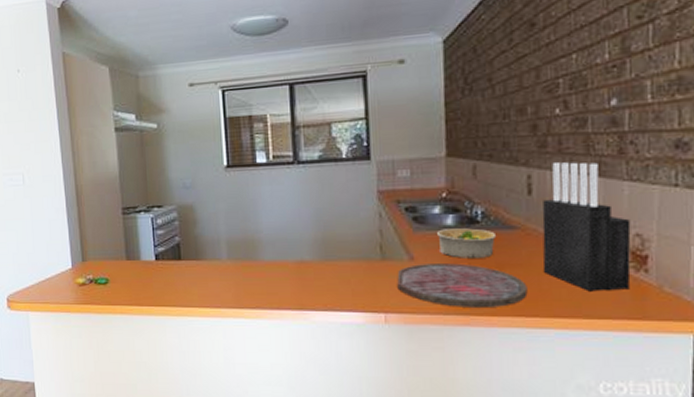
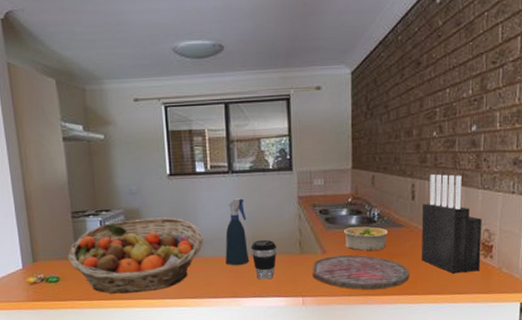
fruit basket: none [117,214,265,300] -> present [67,217,204,294]
spray bottle: none [290,193,319,271] -> present [225,198,250,265]
coffee cup: none [320,242,353,290] -> present [250,239,277,280]

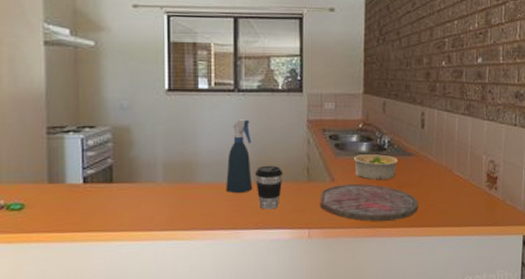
fruit basket: present [67,217,204,294] -> none [36,137,203,225]
knife block: present [421,174,482,274] -> none [429,104,488,205]

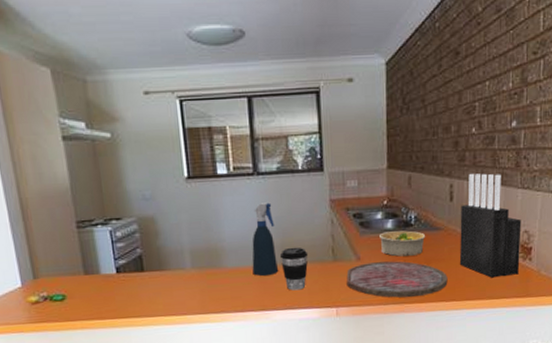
knife block: none [429,104,488,205] -> present [459,173,521,278]

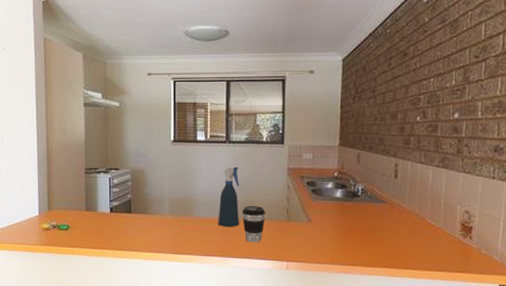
cutting board: present [346,261,448,298] -> none [298,225,390,261]
bowl: present [380,230,426,257] -> none [329,200,371,223]
knife block: present [459,173,521,278] -> none [401,156,462,252]

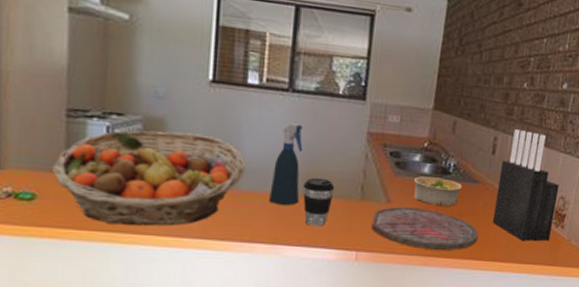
fruit basket: none [78,178,200,245] -> present [51,130,246,226]
cutting board: none [298,225,390,261] -> present [371,207,479,251]
bowl: none [329,200,371,223] -> present [414,176,463,206]
knife block: none [401,156,462,252] -> present [492,130,559,242]

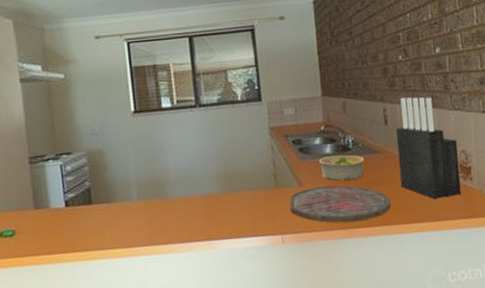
fruit basket: present [51,130,246,226] -> none [24,157,173,246]
spray bottle: present [269,123,303,205] -> none [196,132,223,205]
coffee cup: present [302,177,335,227] -> none [223,174,251,219]

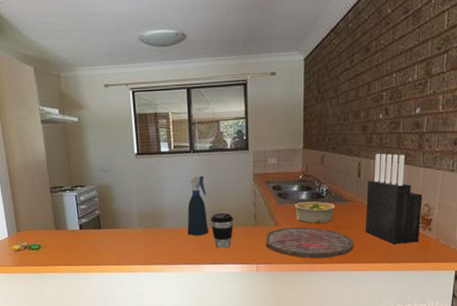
spray bottle: none [196,132,223,205] -> present [187,175,209,236]
coffee cup: none [223,174,251,219] -> present [210,212,234,249]

